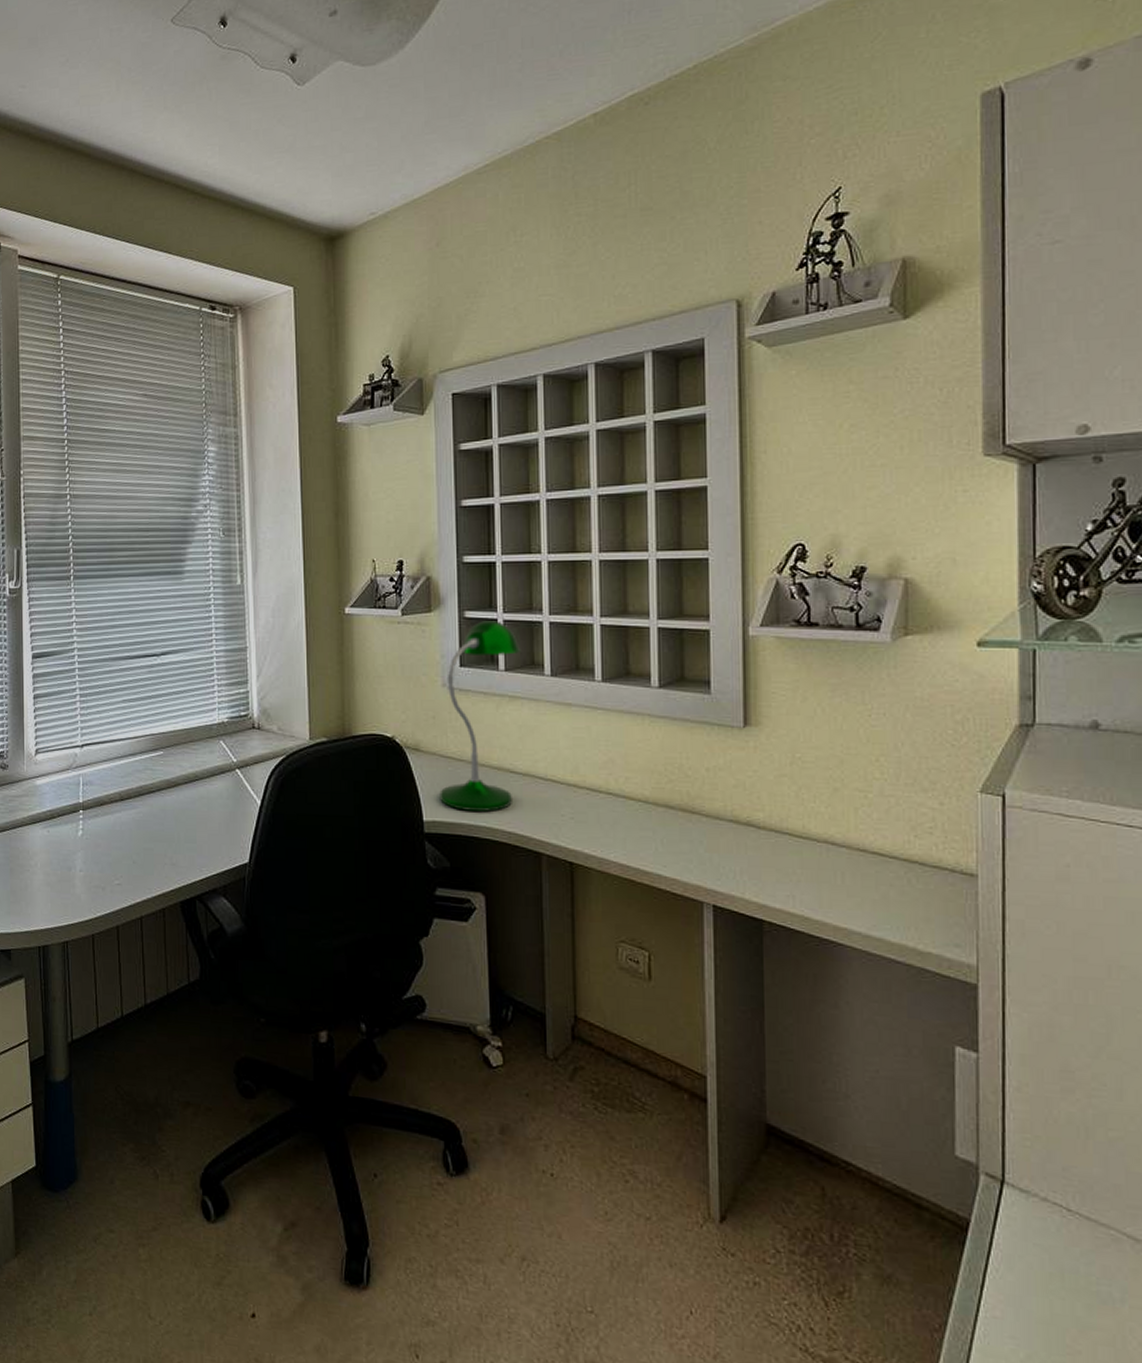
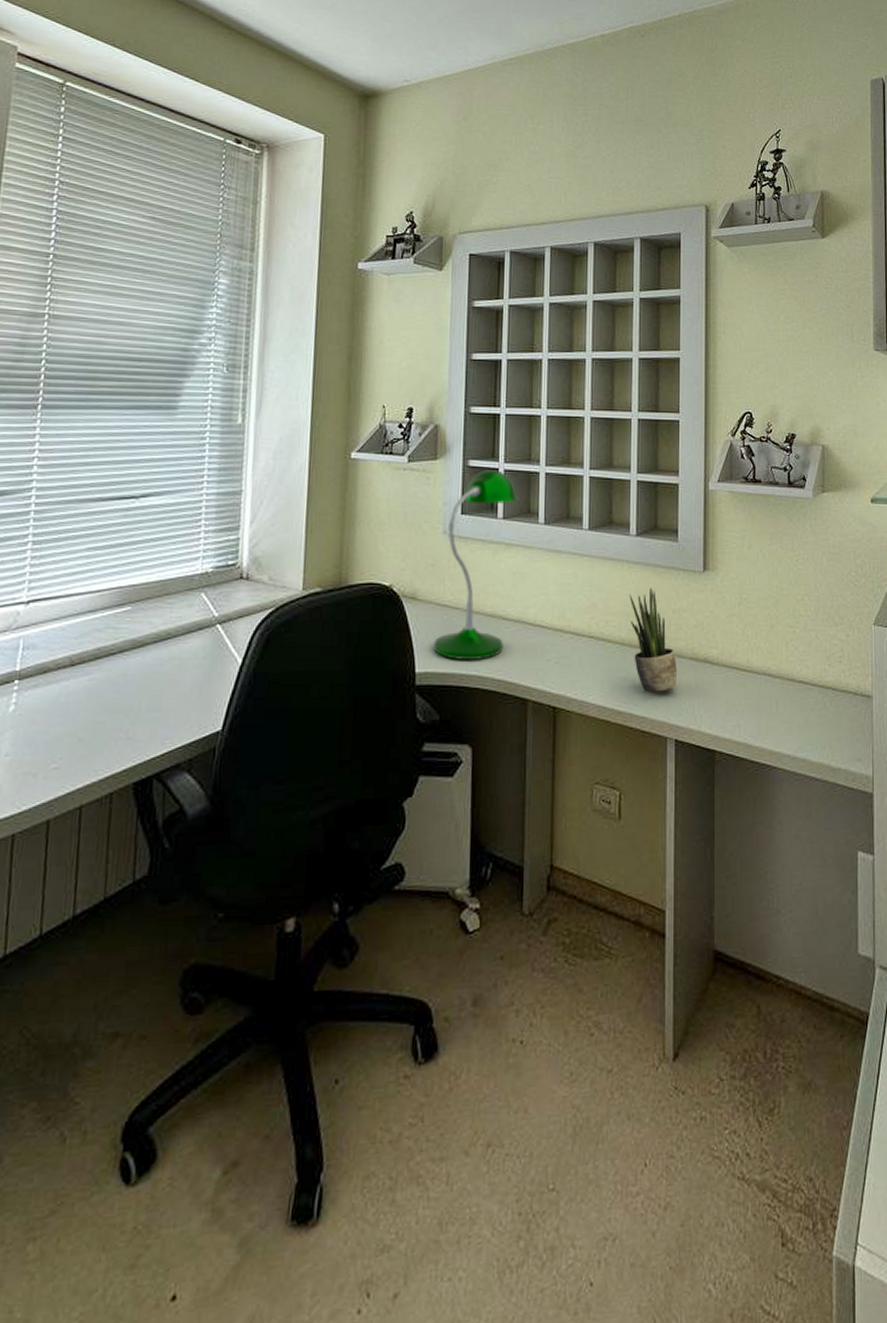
potted plant: none [652,744,713,854] -> present [629,588,677,692]

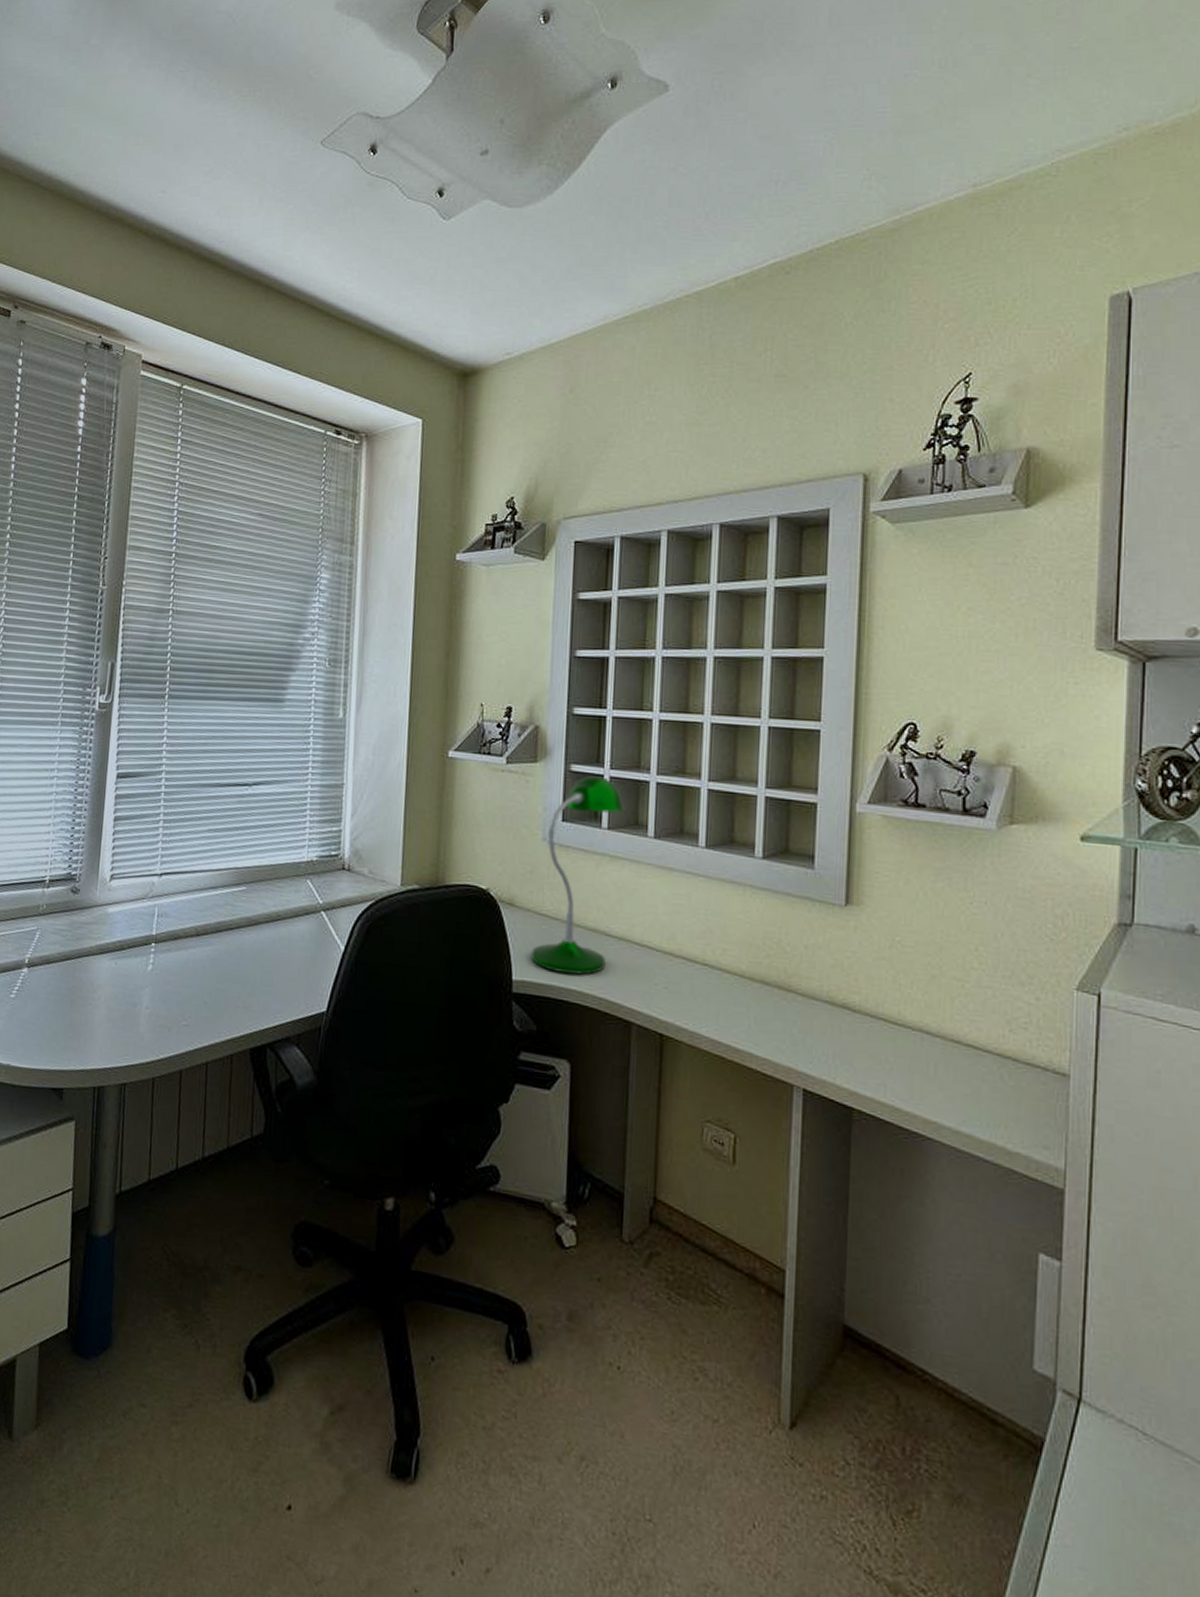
potted plant: present [629,588,677,692] -> none [752,918,808,1034]

